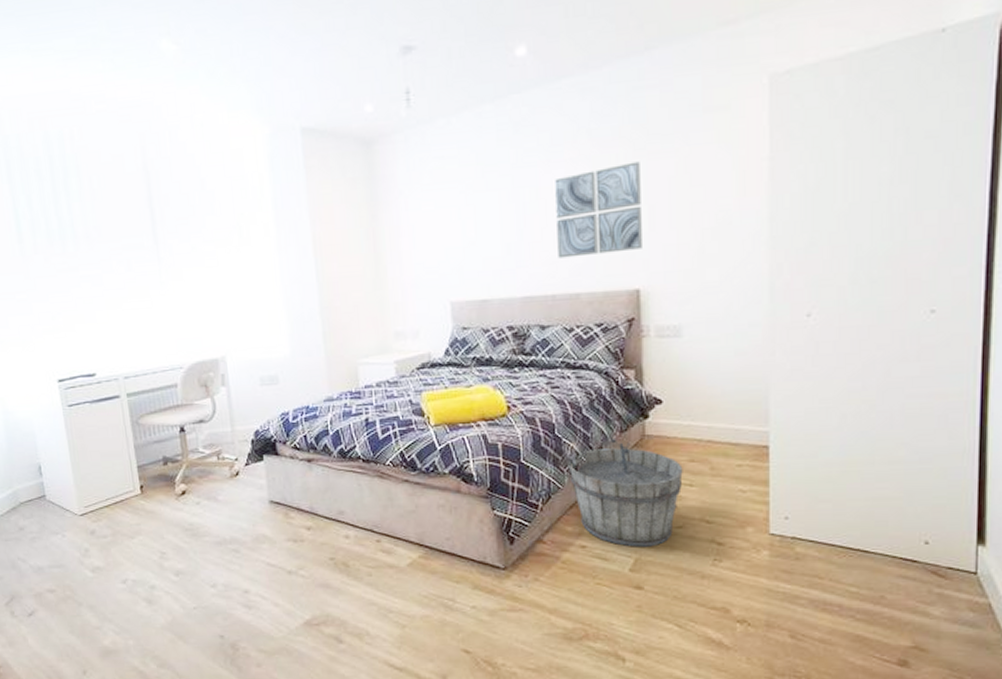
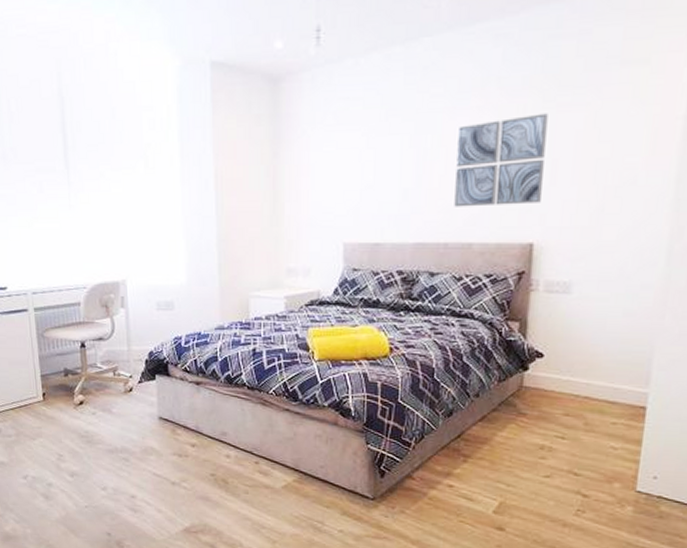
wooden bucket: present [568,439,683,547] -> none [443,387,557,492]

